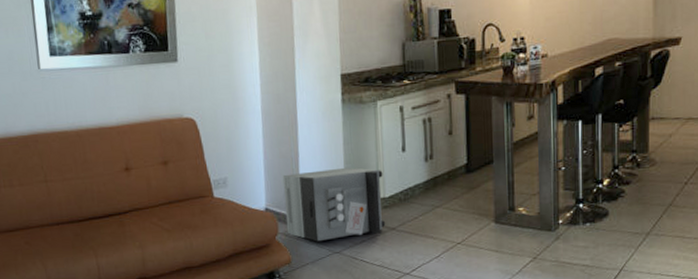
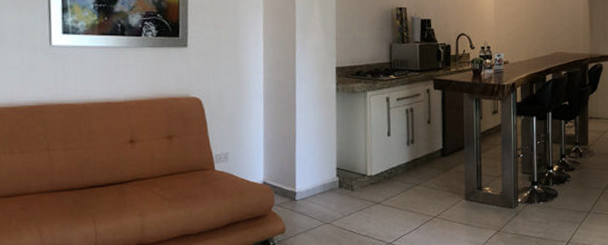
safe: present [282,167,386,242] -> none [280,147,372,213]

